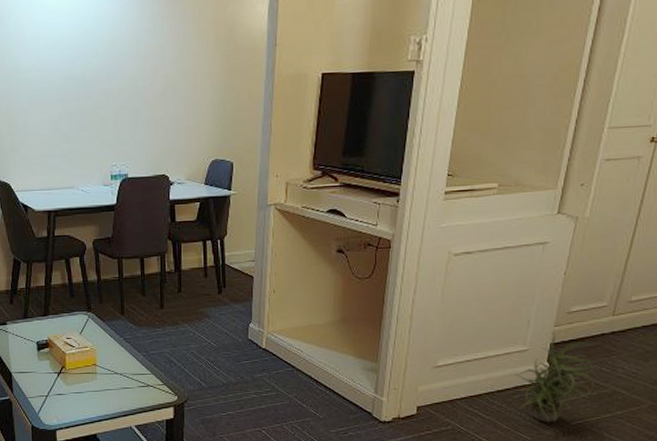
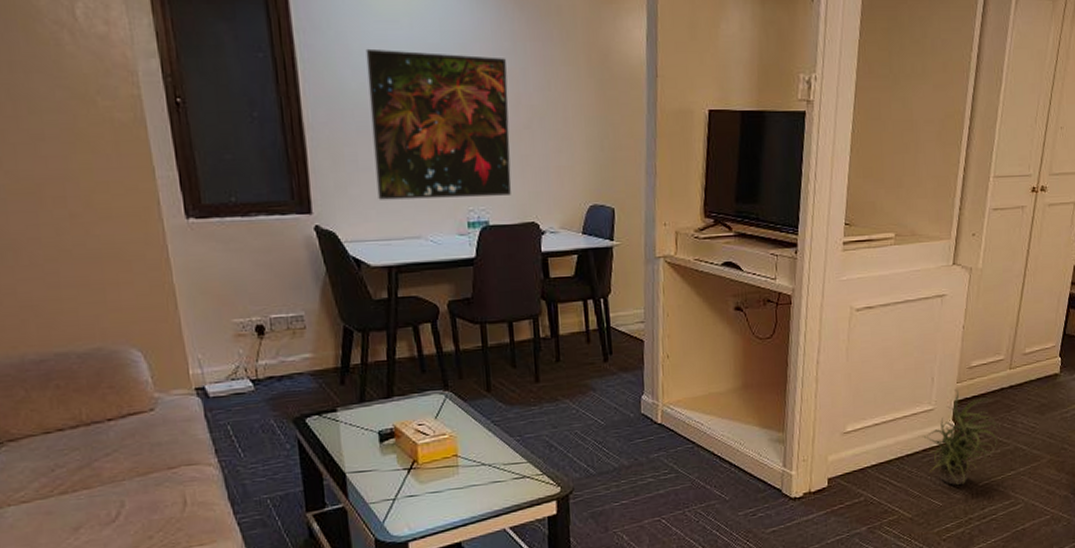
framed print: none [36,34,148,157] -> present [365,48,512,200]

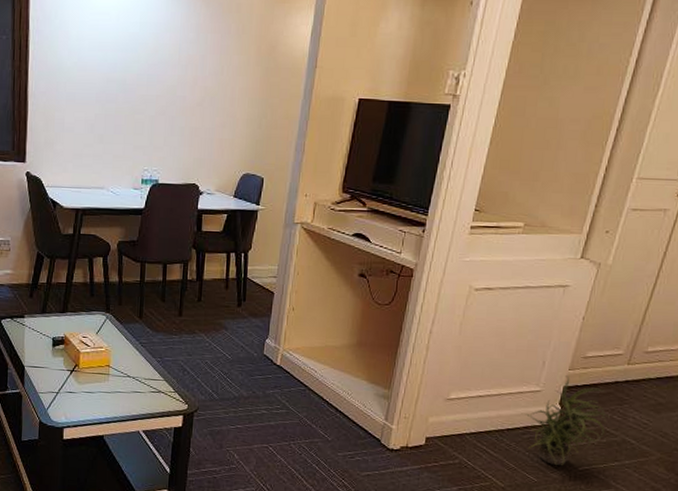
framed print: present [365,48,512,200] -> none [75,35,189,160]

